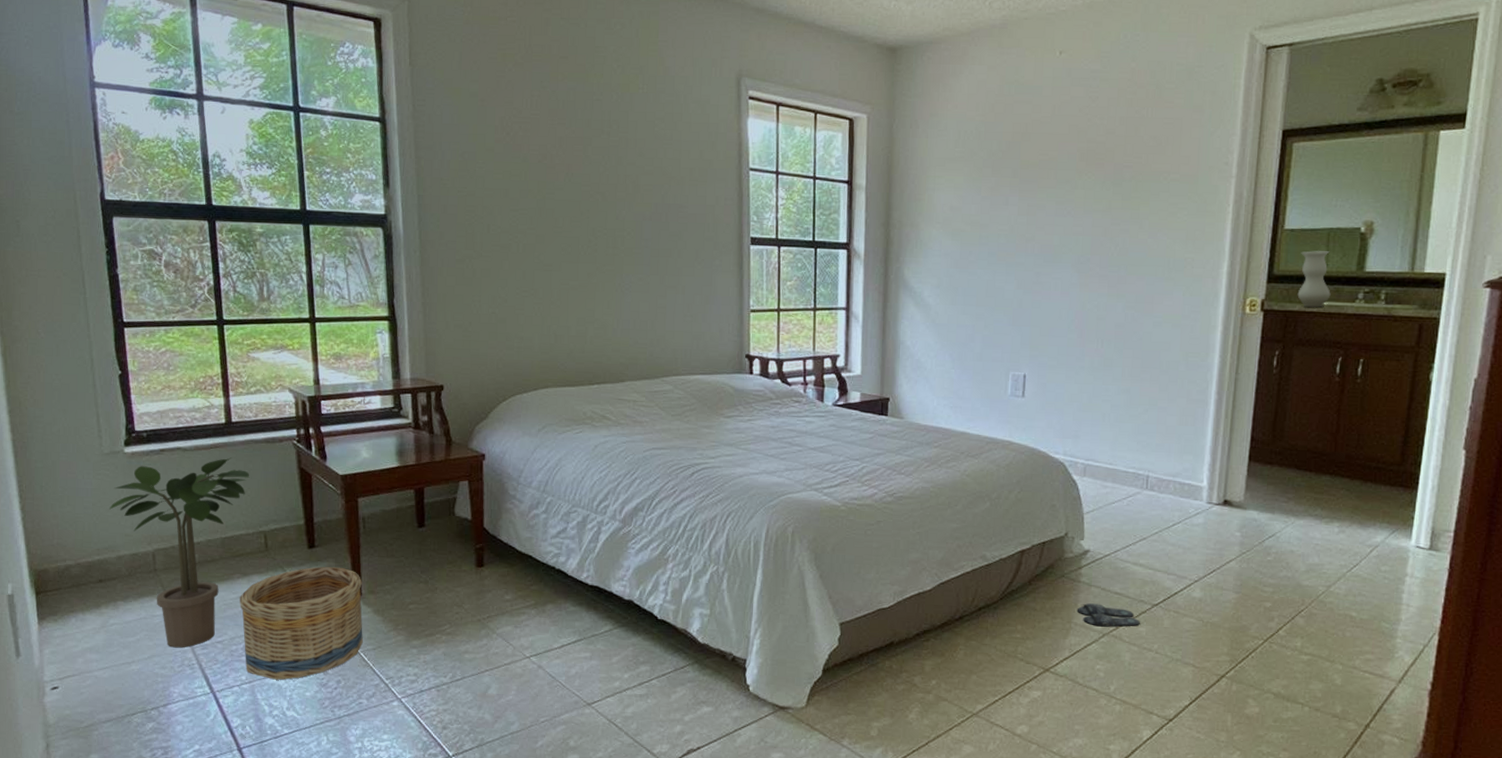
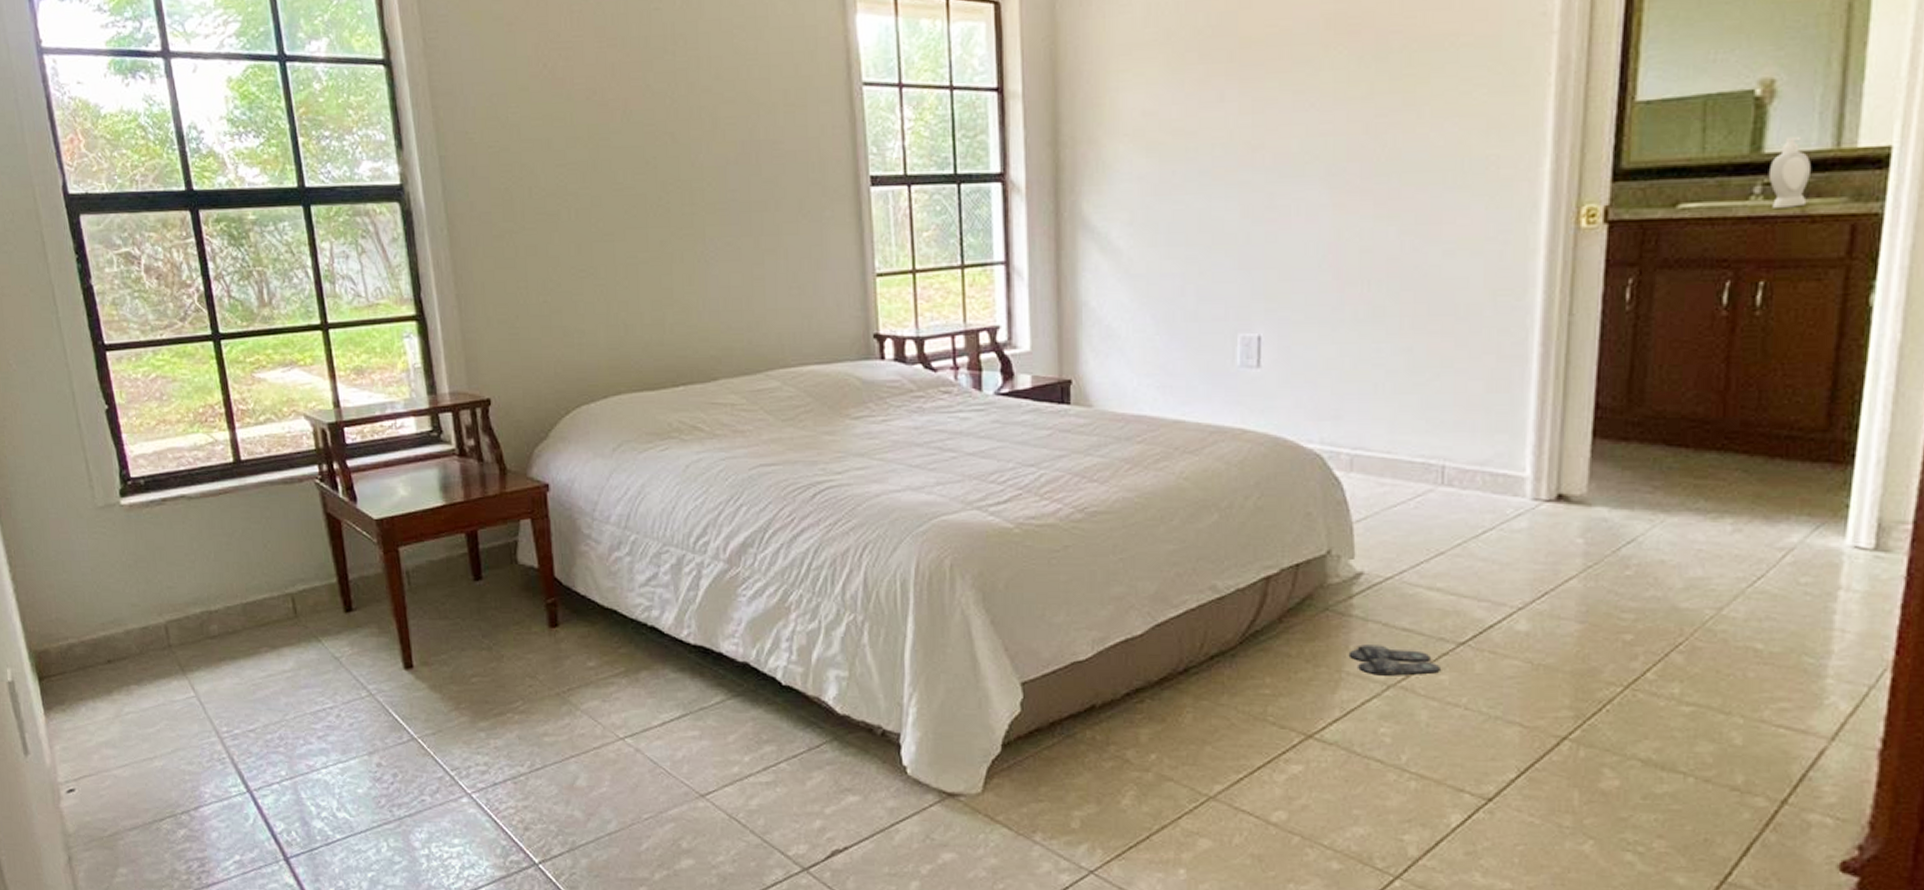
potted plant: present [110,457,250,648] -> none [111,504,268,739]
basket: present [239,566,363,680] -> none [269,633,420,775]
vase: present [1297,250,1331,307] -> none [1659,128,1711,212]
soap bottle: none [1367,261,1396,310] -> present [1768,136,1812,208]

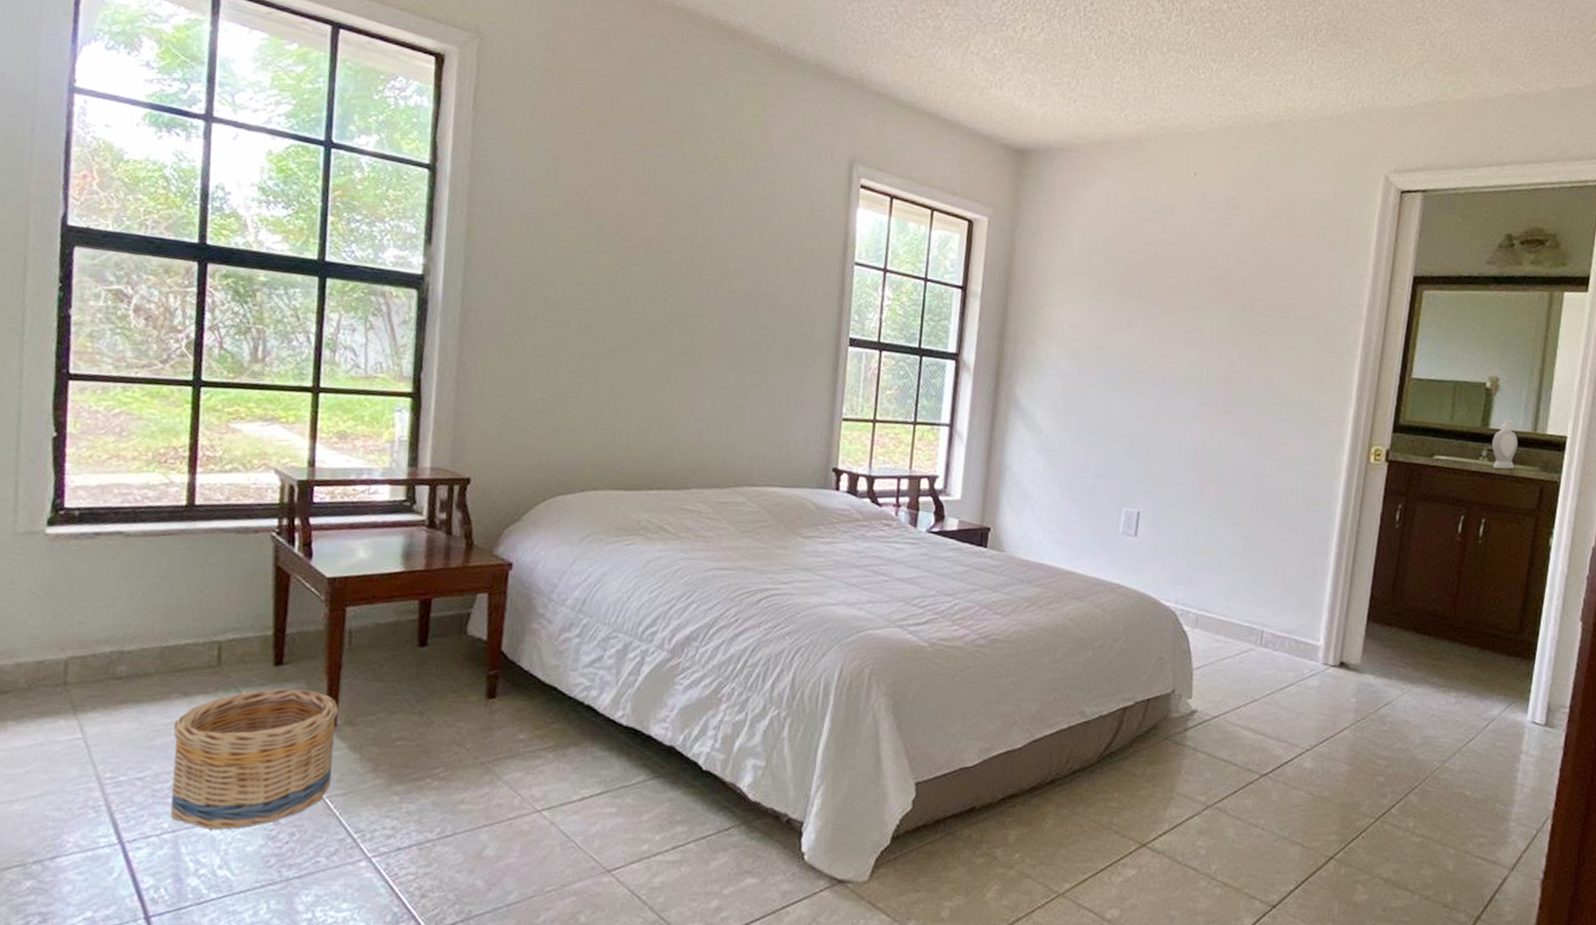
basket: none [269,633,420,775] -> present [170,688,339,830]
slippers: present [1348,644,1440,676] -> none [1179,770,1247,798]

